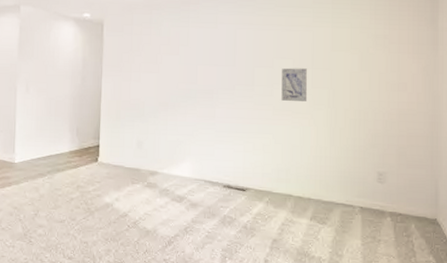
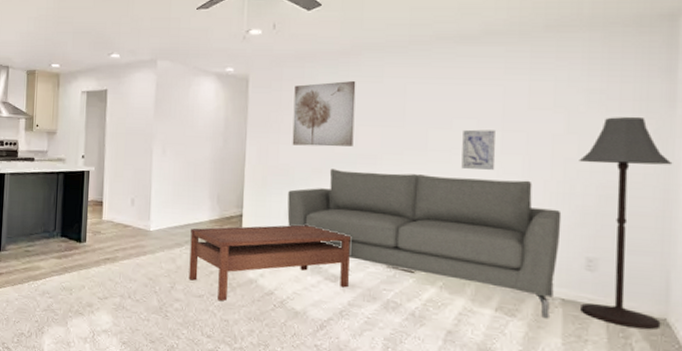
coffee table: none [51,152,193,224] -> present [189,224,351,301]
sofa: none [138,102,359,224] -> present [287,168,562,319]
wall art: none [142,26,195,84] -> present [292,81,356,147]
floor lamp: none [370,56,437,229] -> present [579,116,673,330]

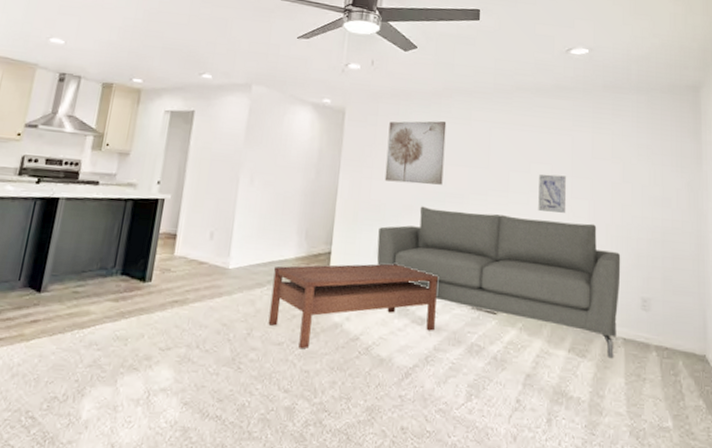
floor lamp: present [579,116,673,330] -> none [633,169,702,367]

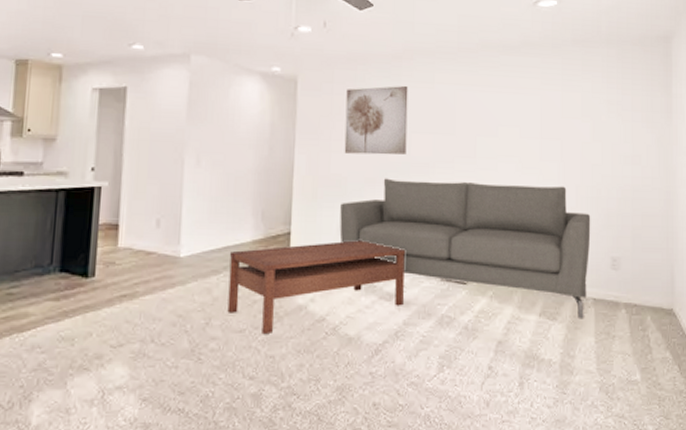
wall art: present [538,174,566,213] -> none [507,137,536,176]

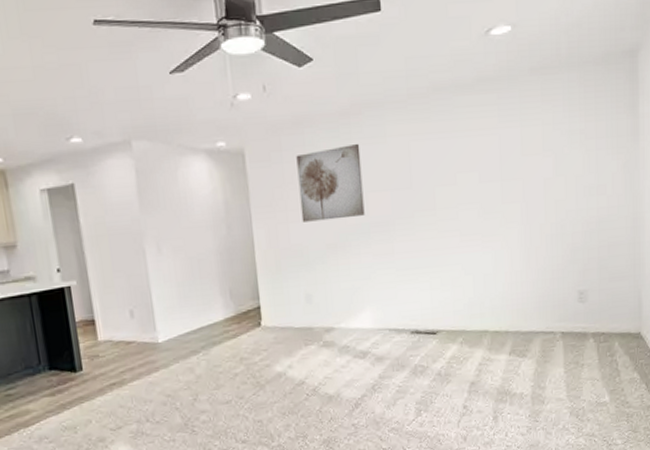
coffee table: present [227,240,405,333] -> none [206,305,377,402]
sofa: present [339,178,591,319] -> none [305,226,557,353]

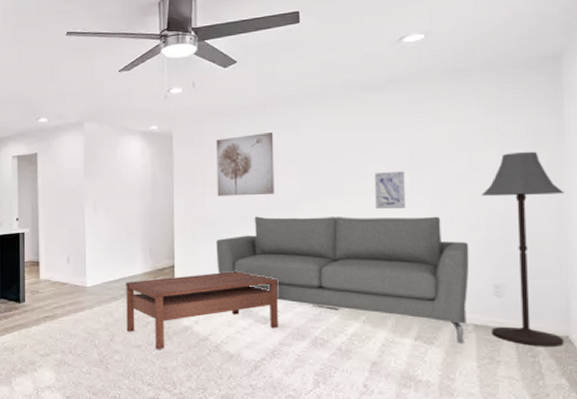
coffee table: none [206,305,377,402] -> present [126,271,278,349]
sofa: none [305,226,557,353] -> present [216,216,470,344]
wall art: none [467,181,498,223] -> present [375,171,406,209]
floor lamp: none [567,152,639,346] -> present [481,151,565,348]

